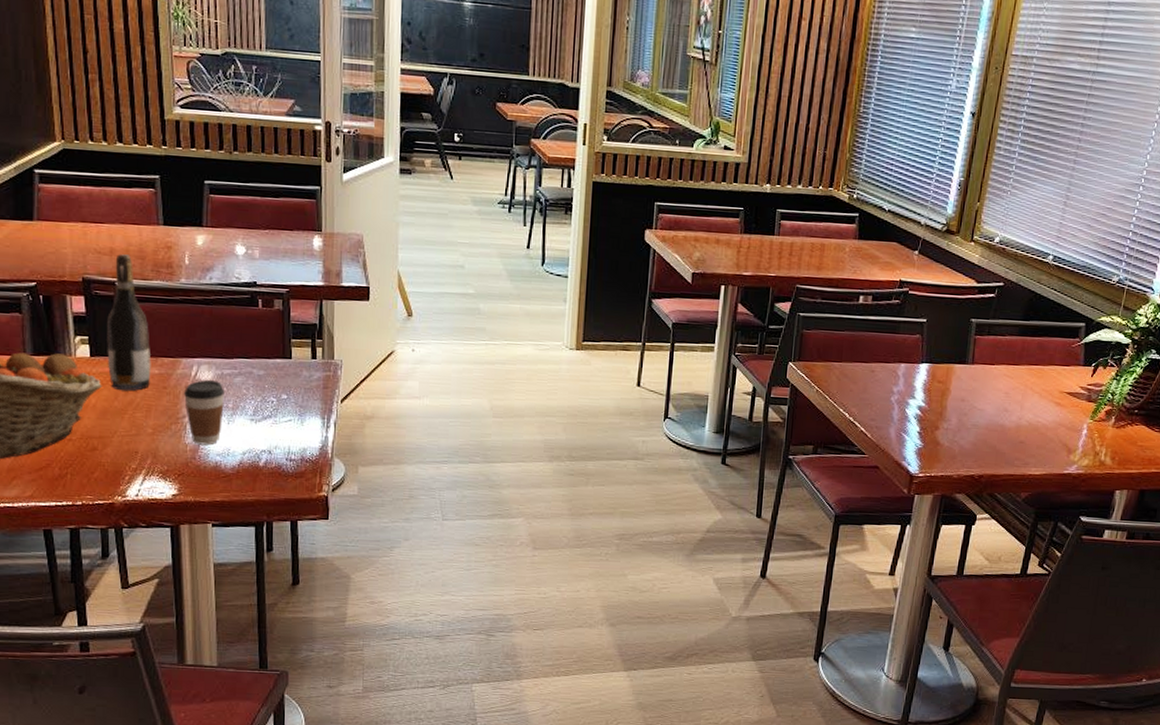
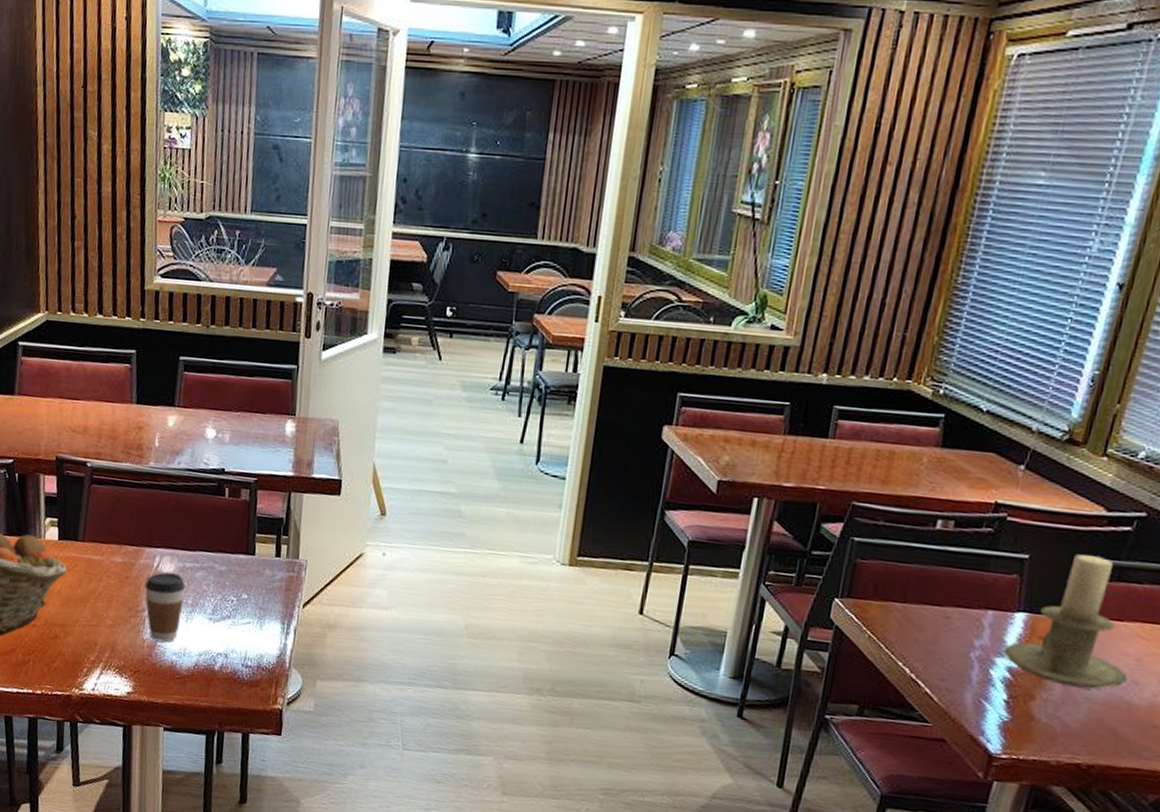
wine bottle: present [107,254,152,391] -> none [74,433,116,579]
candle holder: none [914,316,1001,418] -> present [1003,554,1128,689]

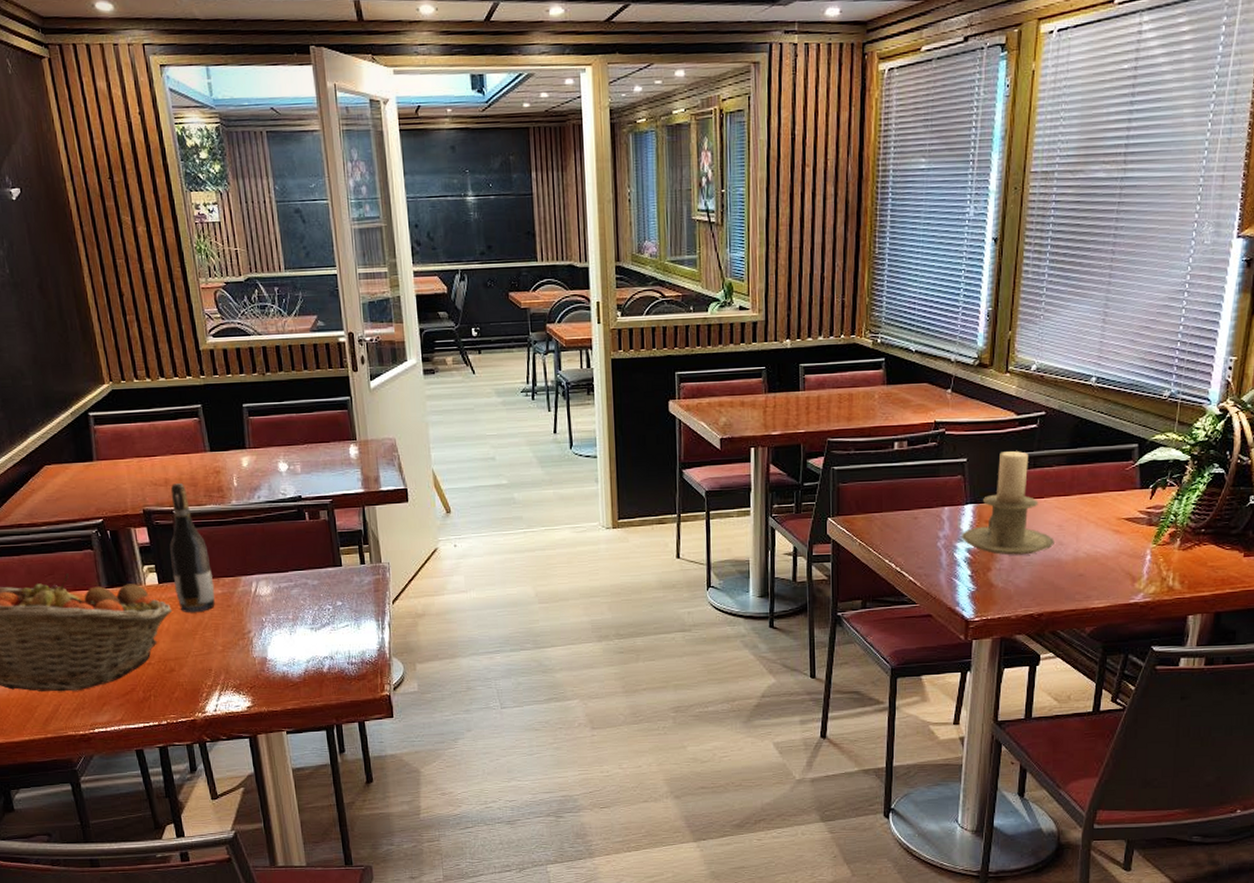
wine bottle: none [74,433,116,579] -> present [169,483,215,613]
coffee cup: present [144,572,185,643] -> none [246,595,285,657]

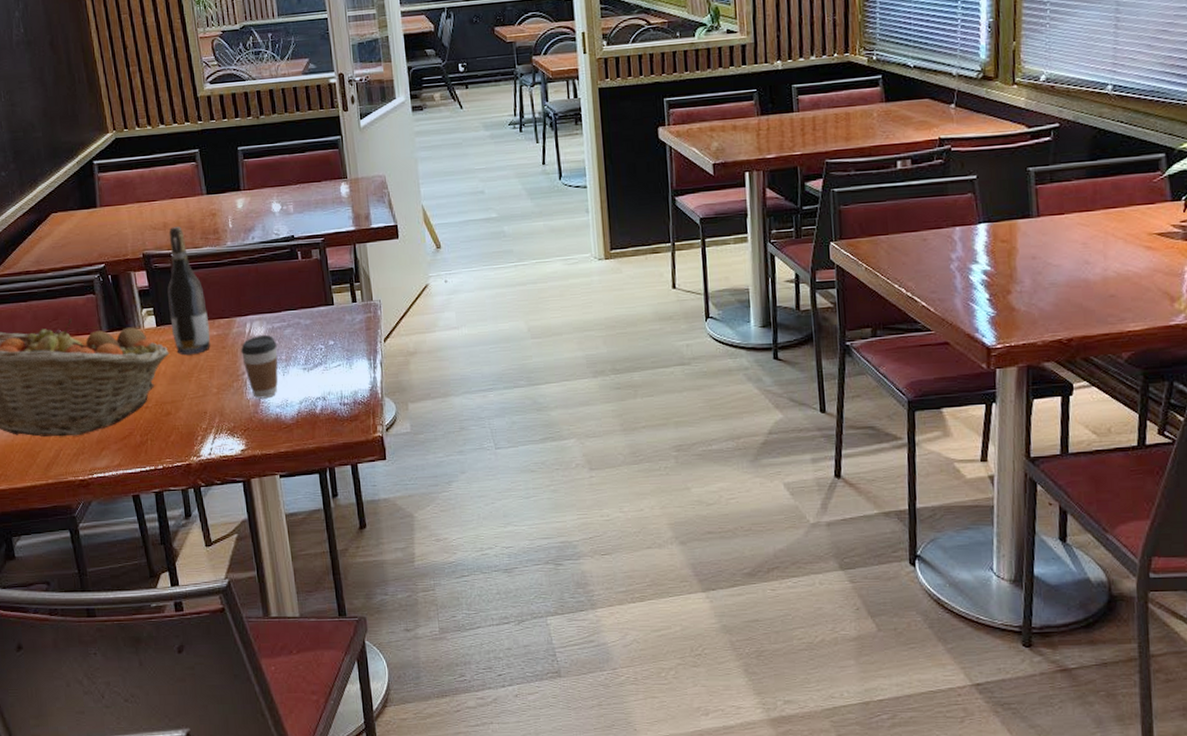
coffee cup: none [246,595,285,657] -> present [240,335,278,399]
candle holder: present [962,451,1055,555] -> none [976,166,1080,277]

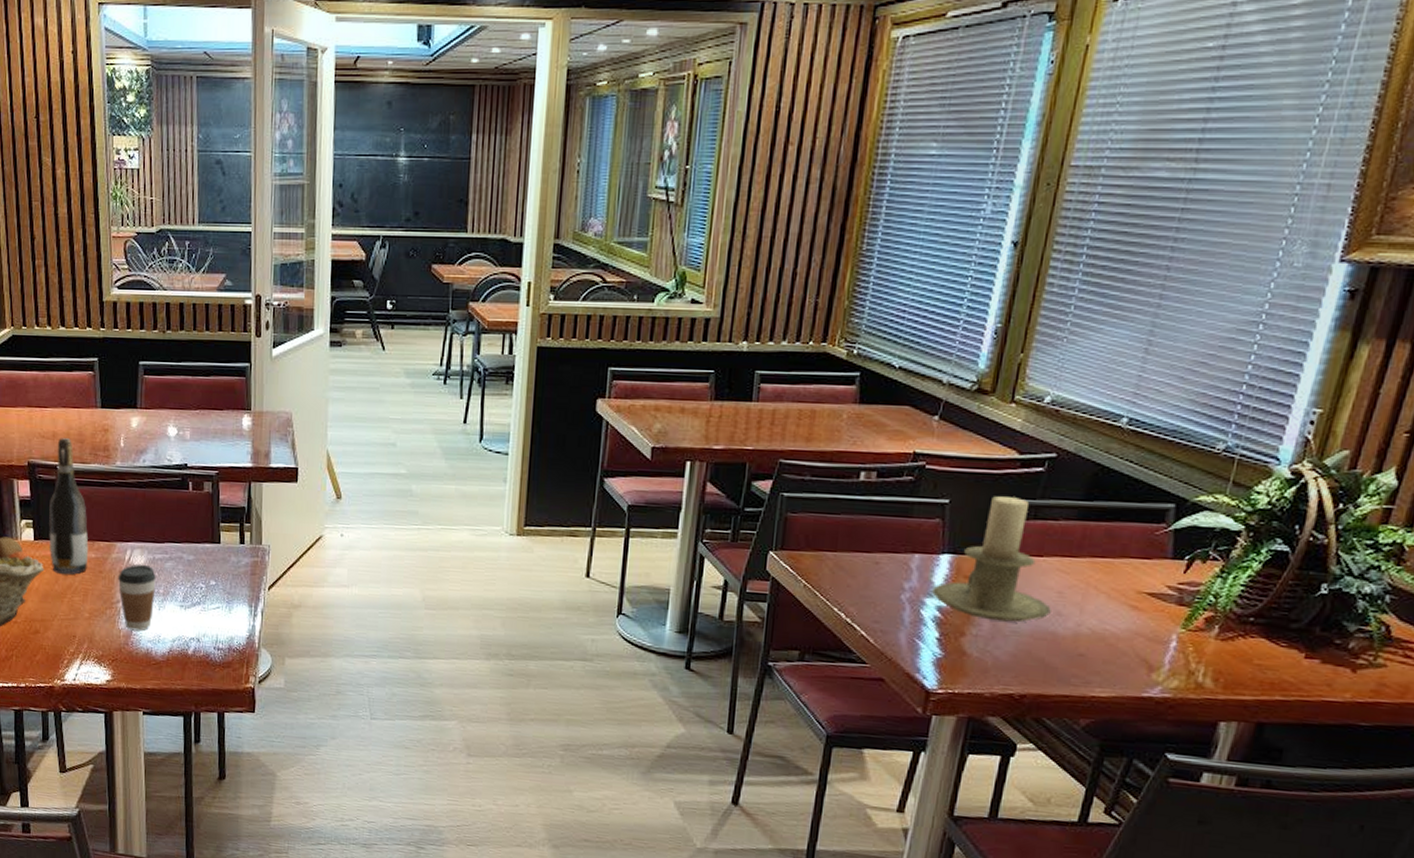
candle holder: none [976,166,1080,277] -> present [932,496,1051,623]

